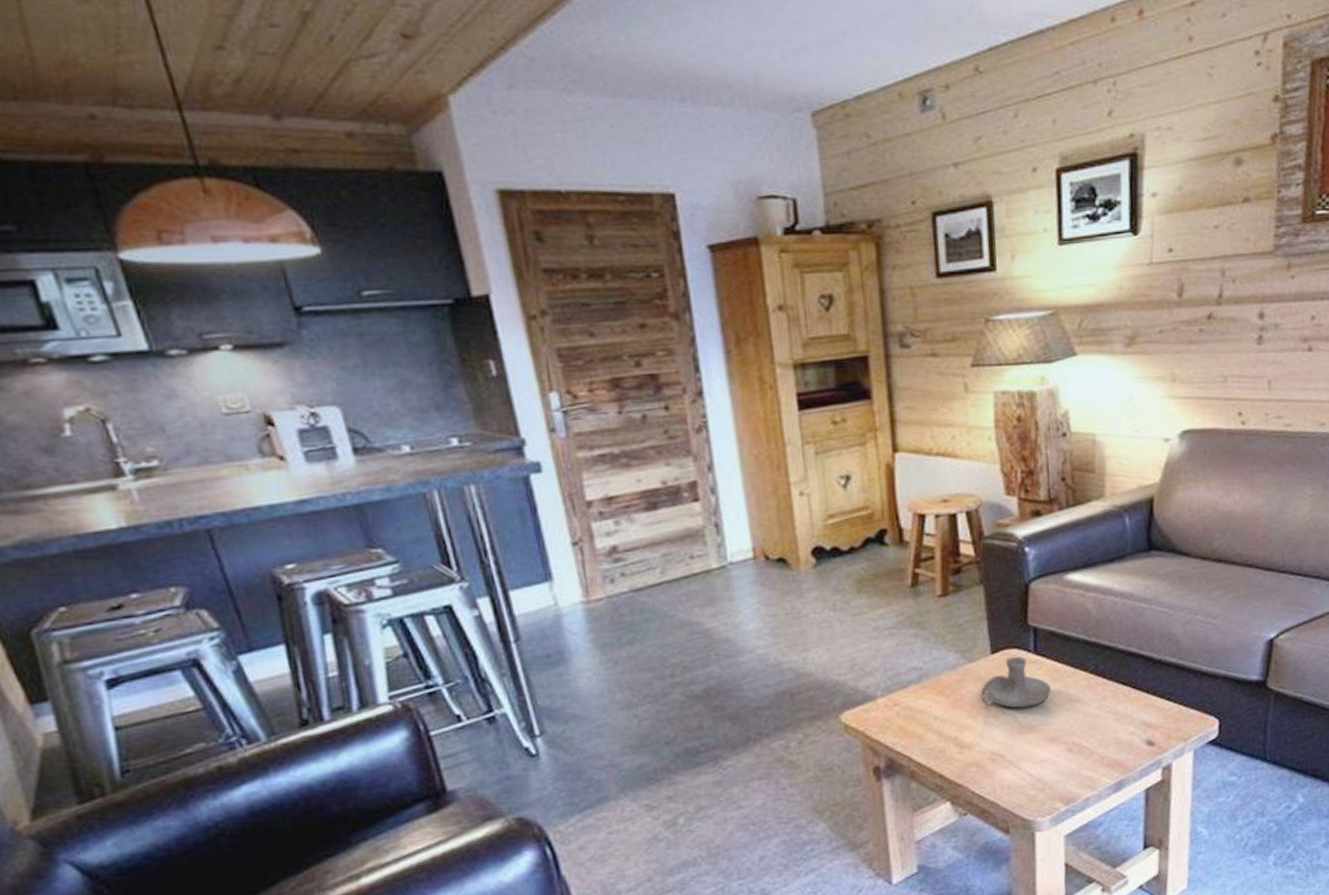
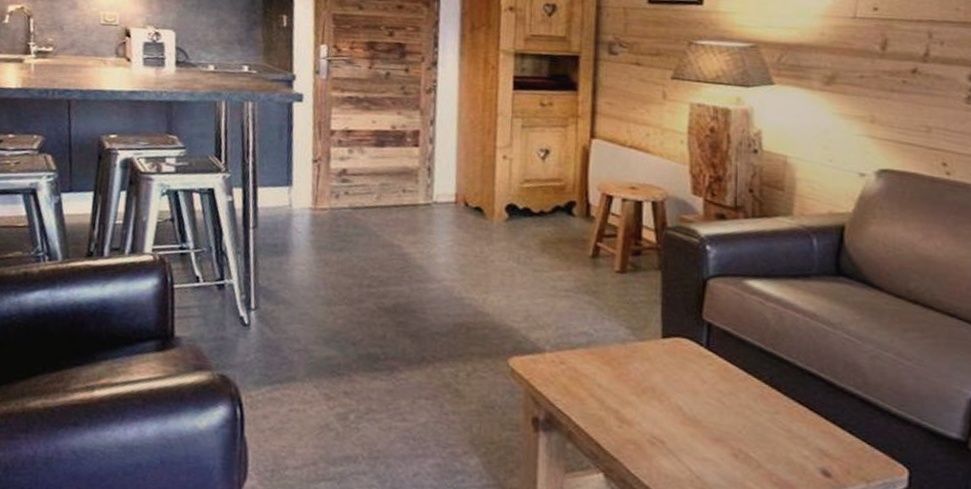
candle holder: present [980,656,1051,708] -> none [646,345,720,401]

